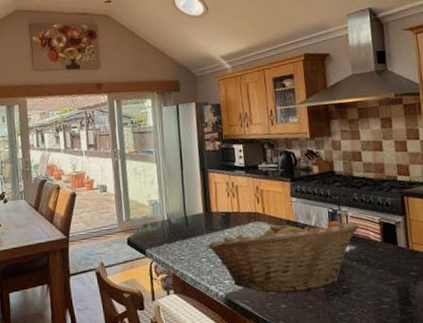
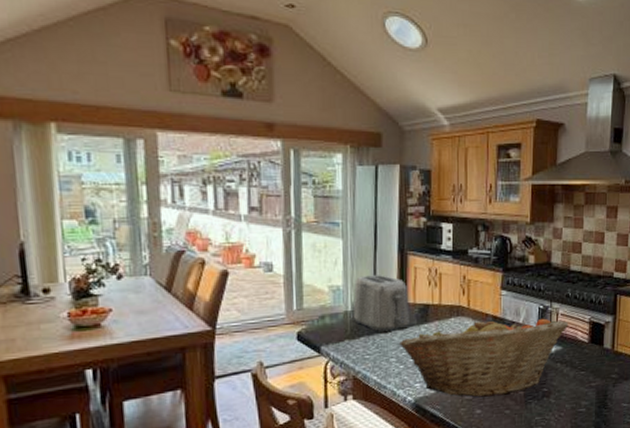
toaster: none [168,190,215,238] -> present [352,275,409,333]

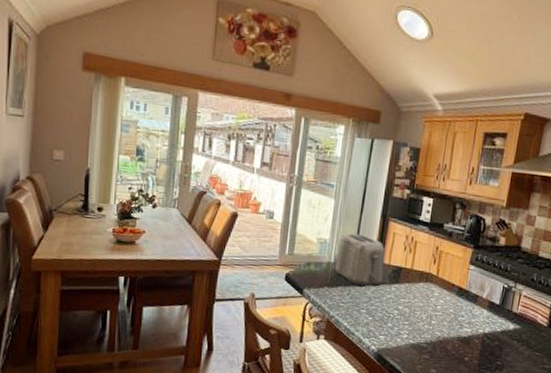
fruit basket: present [399,316,569,398] -> none [371,284,530,362]

